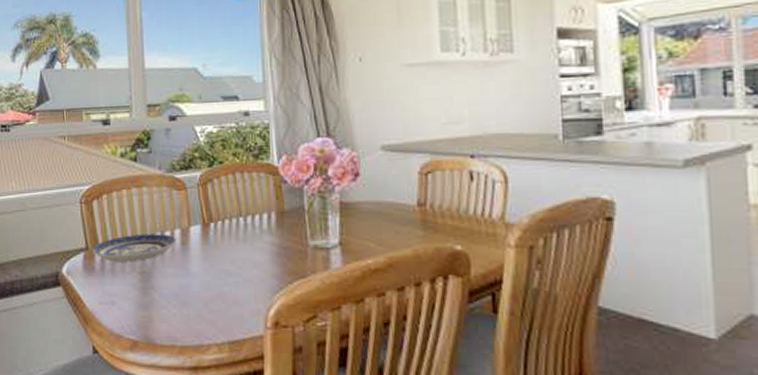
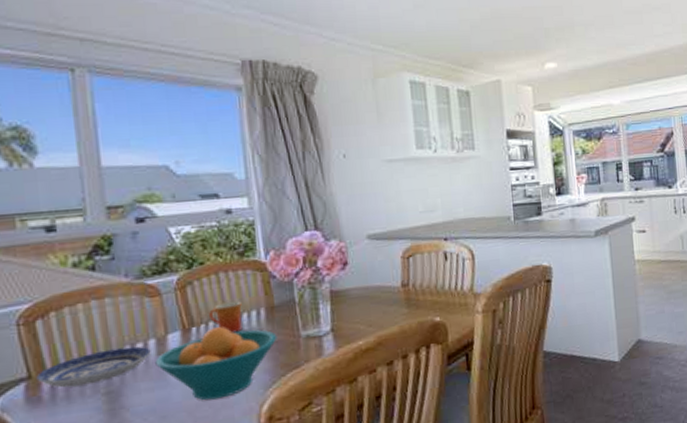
fruit bowl: none [179,226,286,295] -> present [155,327,278,401]
mug: none [226,203,255,233] -> present [209,301,242,333]

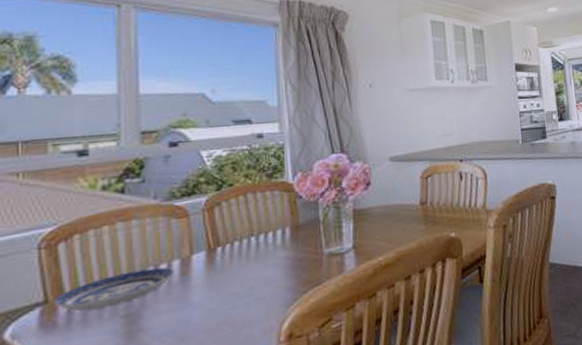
fruit bowl: present [155,327,278,401] -> none [178,246,301,320]
mug: present [209,301,242,333] -> none [235,221,268,252]

